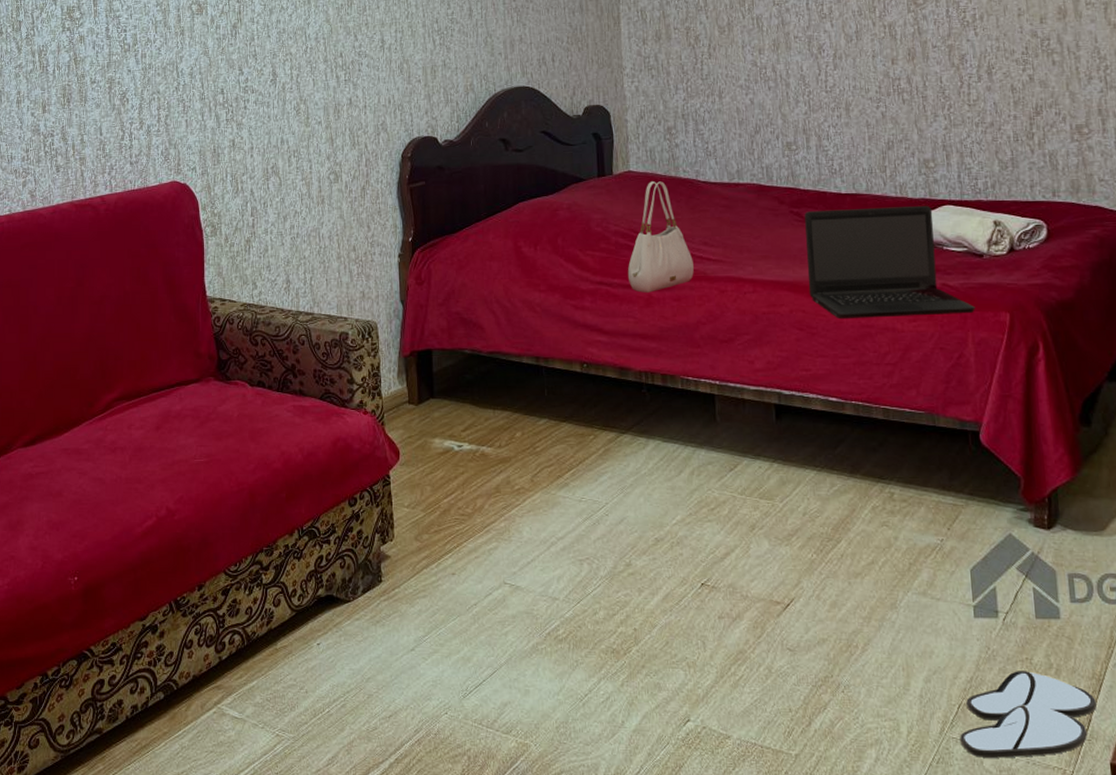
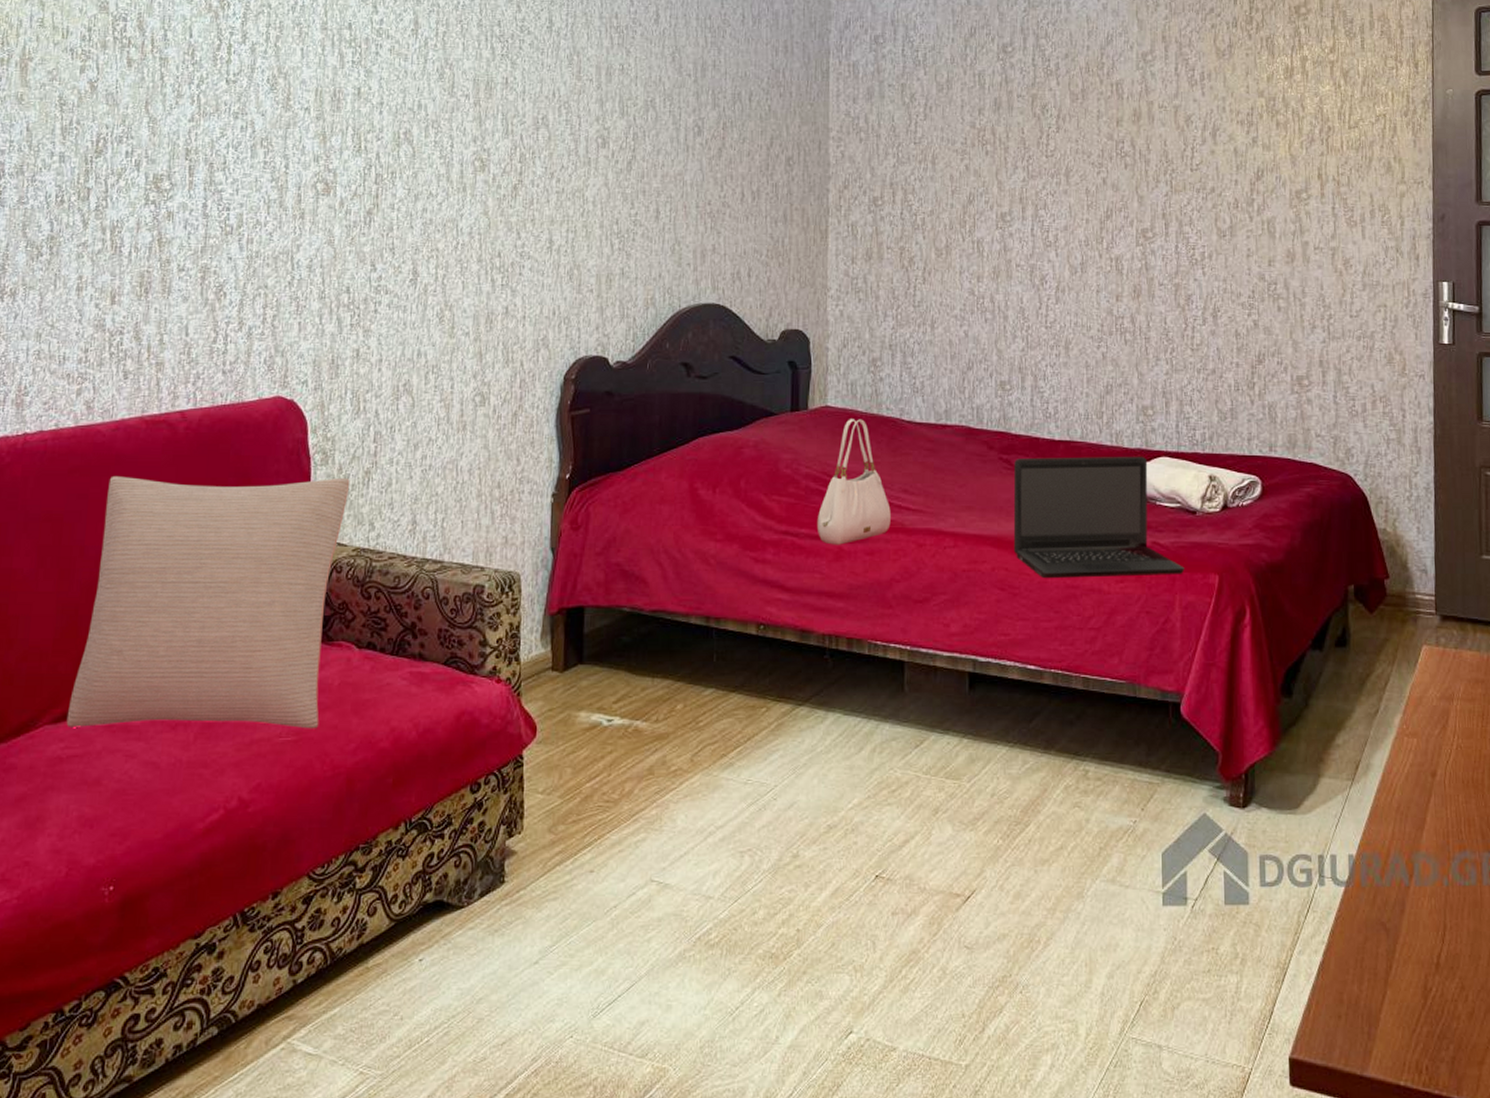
pillow: none [33,246,235,452] -> present [66,475,350,729]
slippers: present [960,671,1097,758] -> none [1140,962,1279,1058]

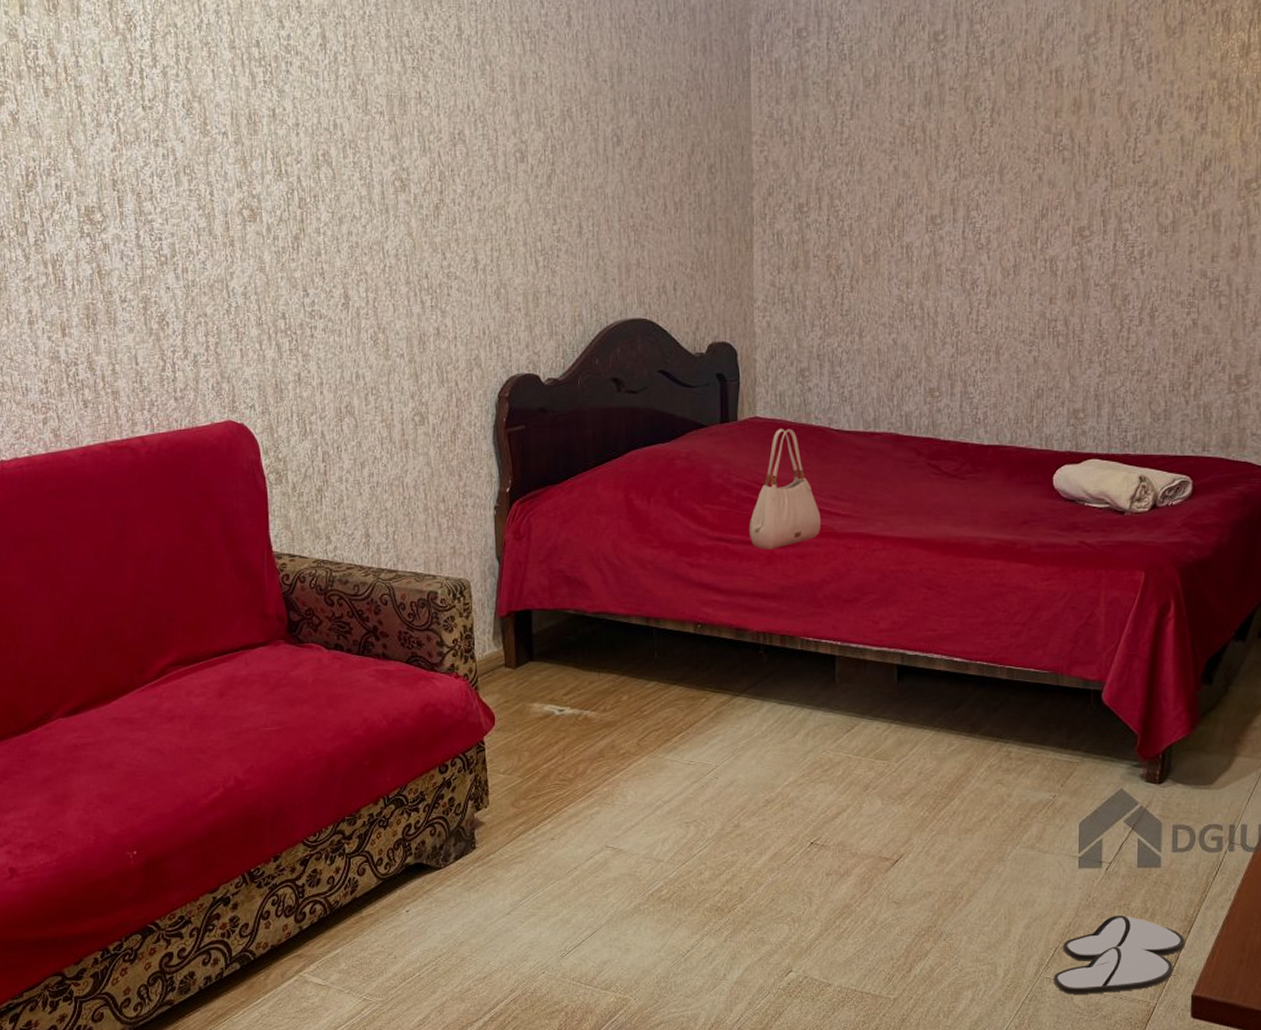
pillow: present [66,475,350,729] -> none [76,495,305,720]
laptop: present [1013,456,1185,579] -> none [941,458,1111,578]
slippers: none [1140,962,1279,1058] -> present [1053,916,1185,994]

